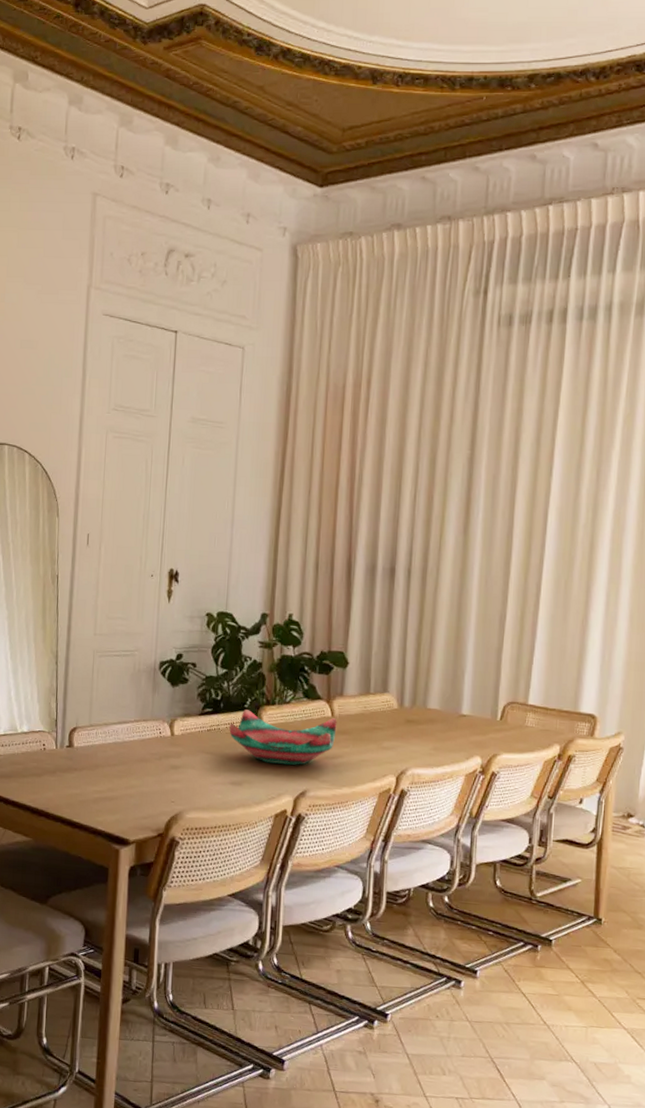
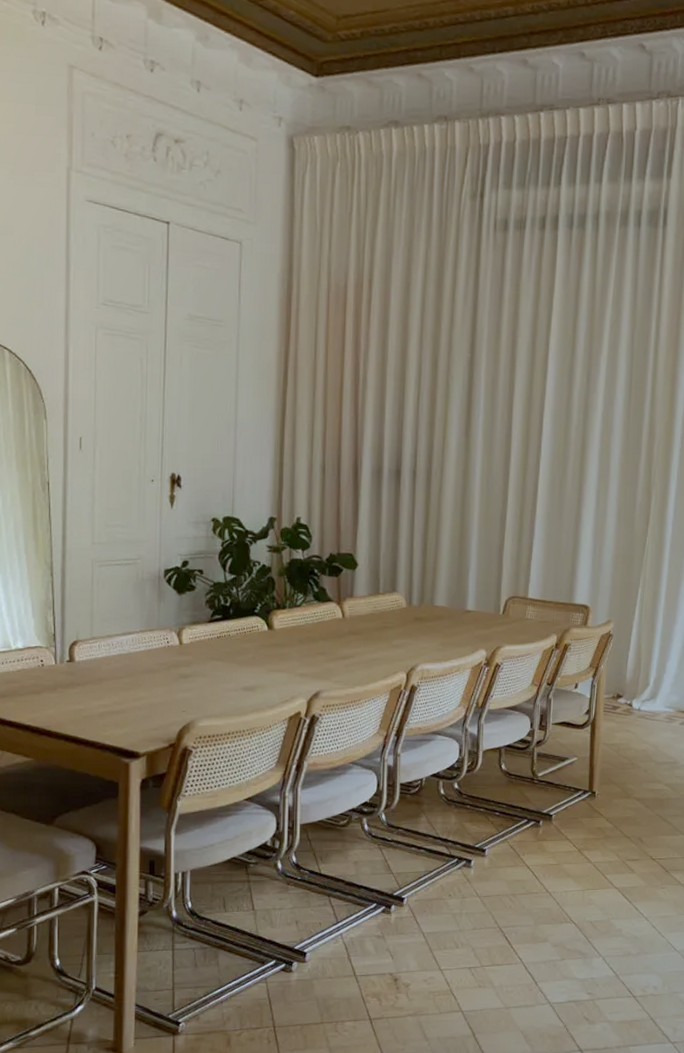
decorative bowl: present [229,709,337,766] -> none [240,615,348,668]

